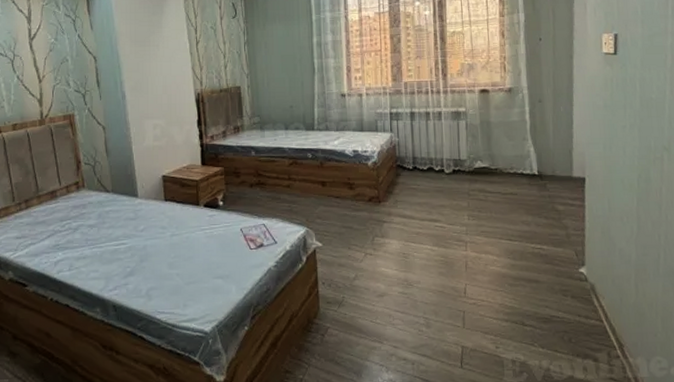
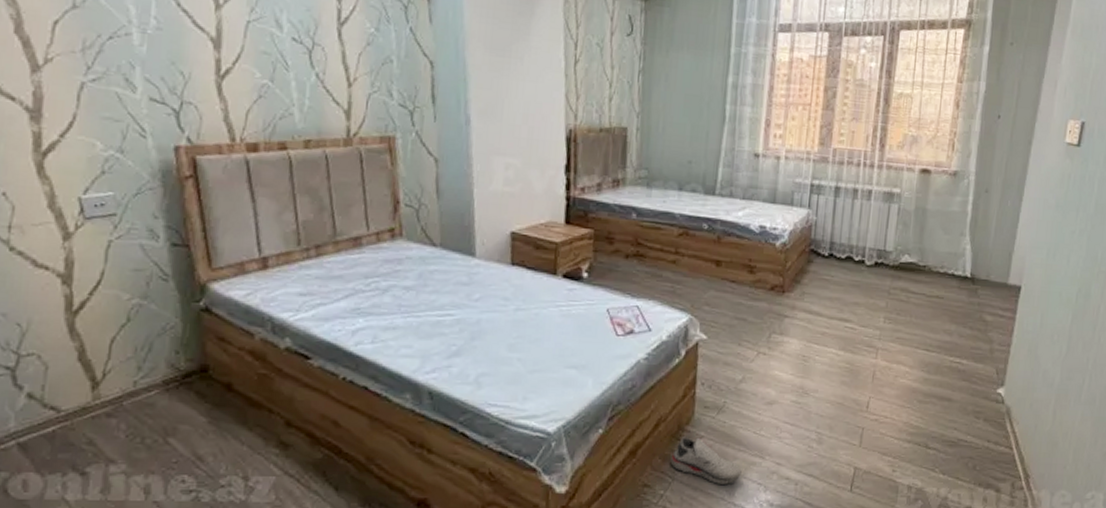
shoe: none [305,328,365,367] -> present [670,437,742,484]

